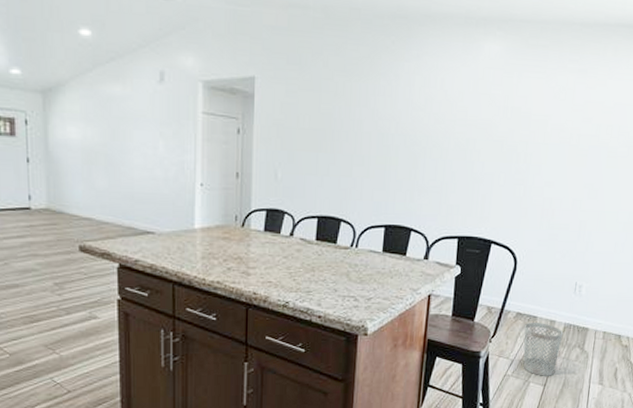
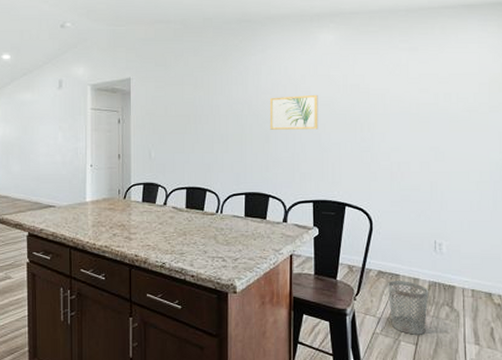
wall art: none [418,115,475,157] -> present [269,94,318,130]

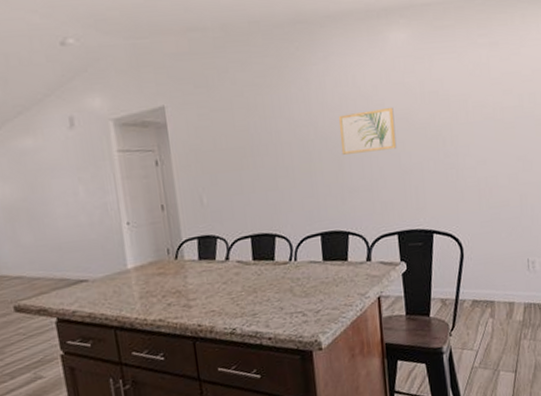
wastebasket: present [388,281,429,335] -> none [483,306,525,363]

